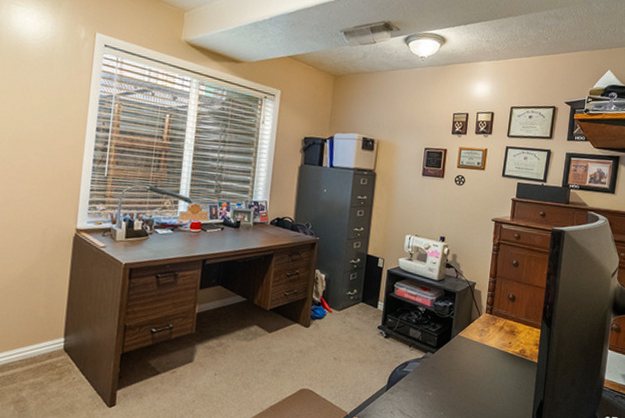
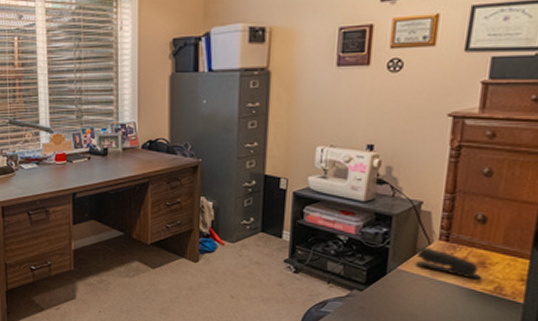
stapler: none [470,318,512,344] -> present [415,247,481,279]

